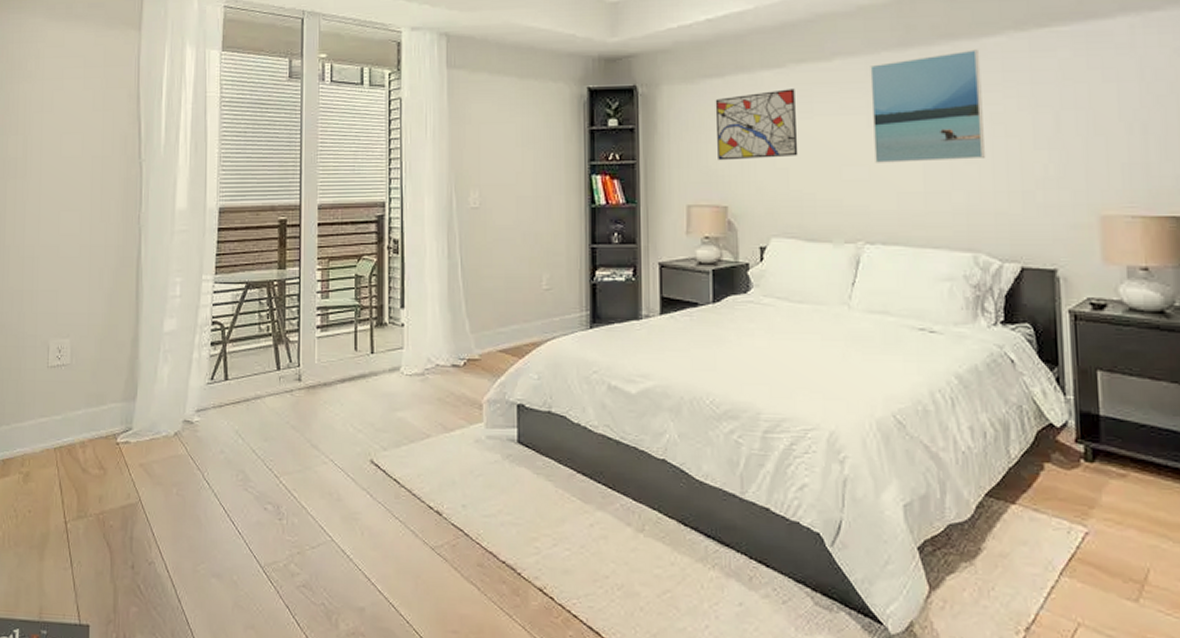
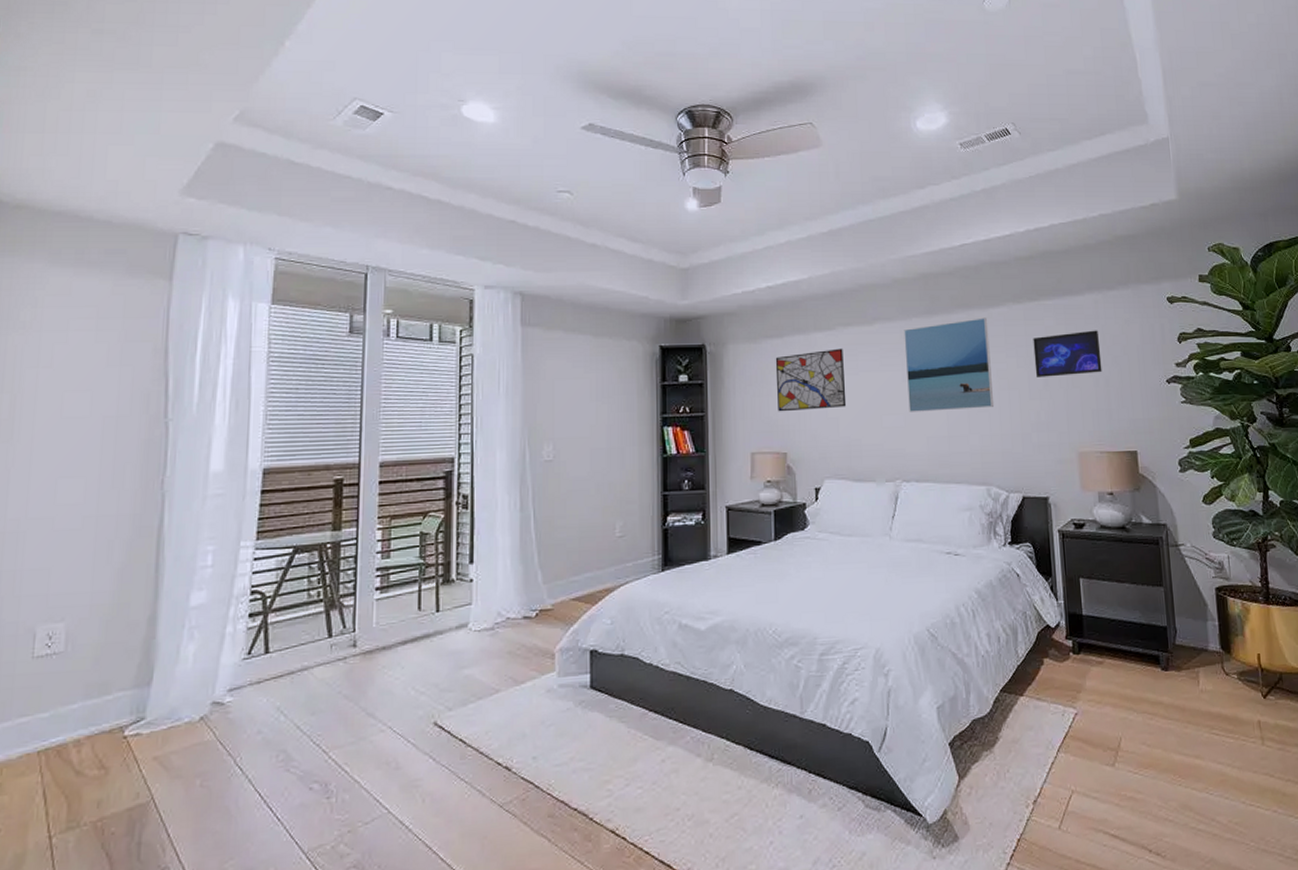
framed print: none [1040,62,1138,122] -> present [1033,330,1102,377]

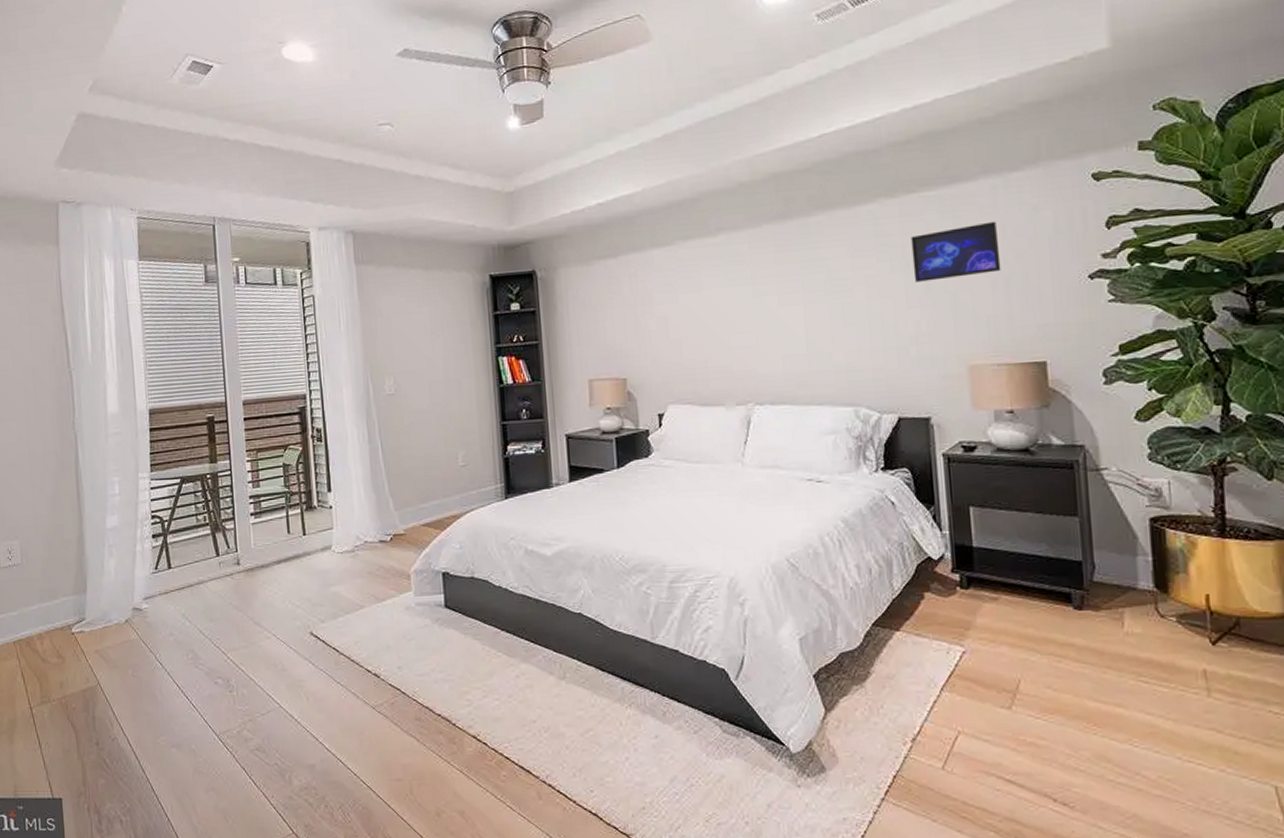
wall art: present [775,348,847,412] -> none [609,264,690,336]
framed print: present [904,317,993,412] -> none [752,217,862,330]

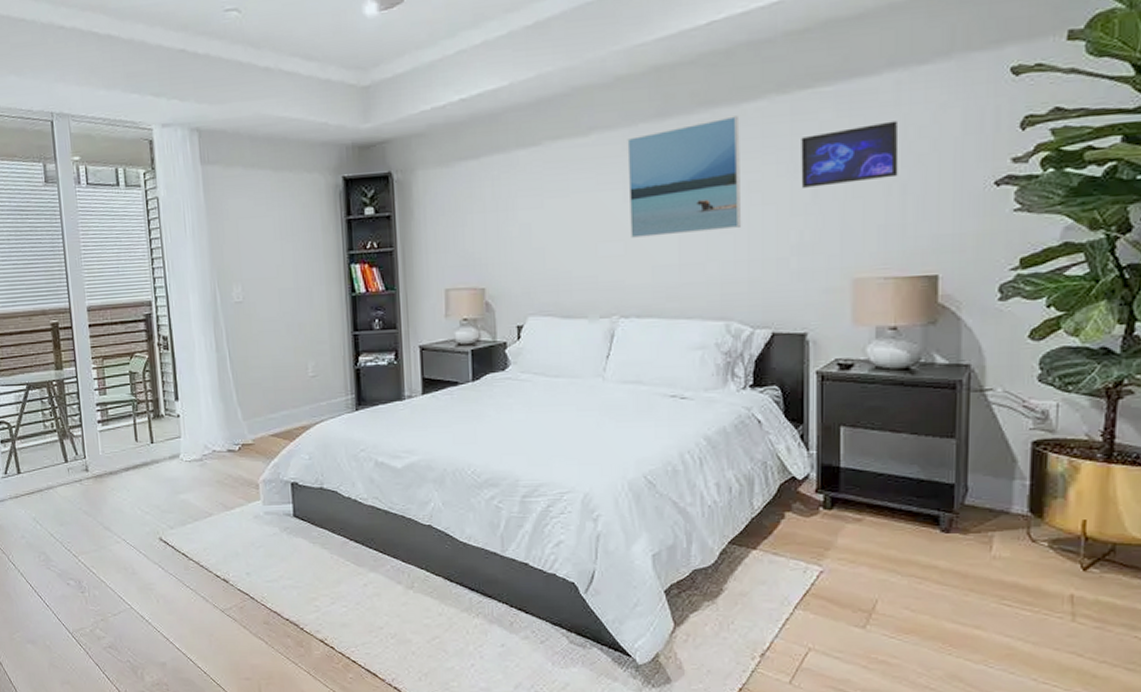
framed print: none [752,217,862,330] -> present [627,116,740,238]

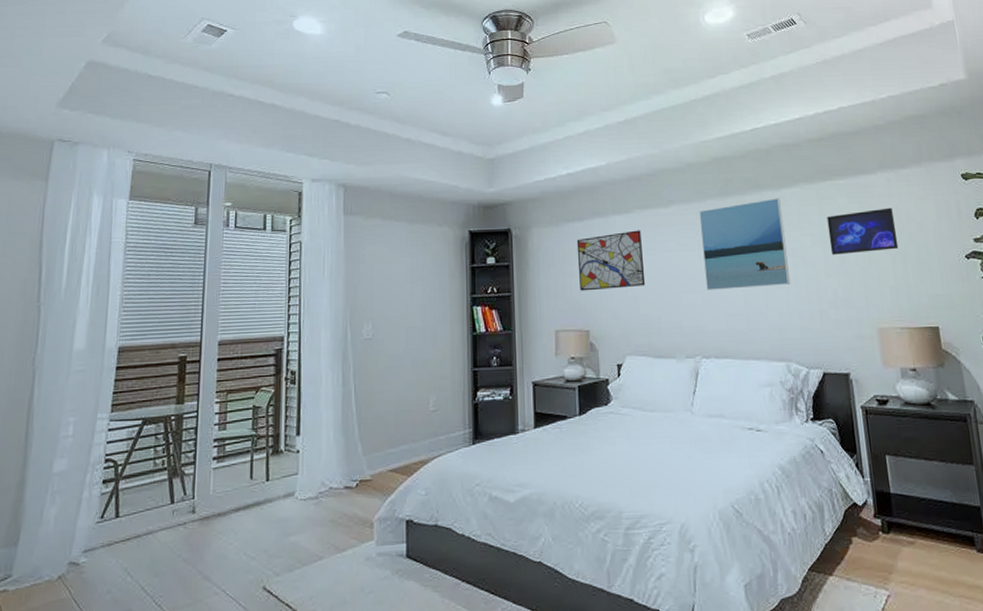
wall art: none [470,167,554,244] -> present [576,230,646,291]

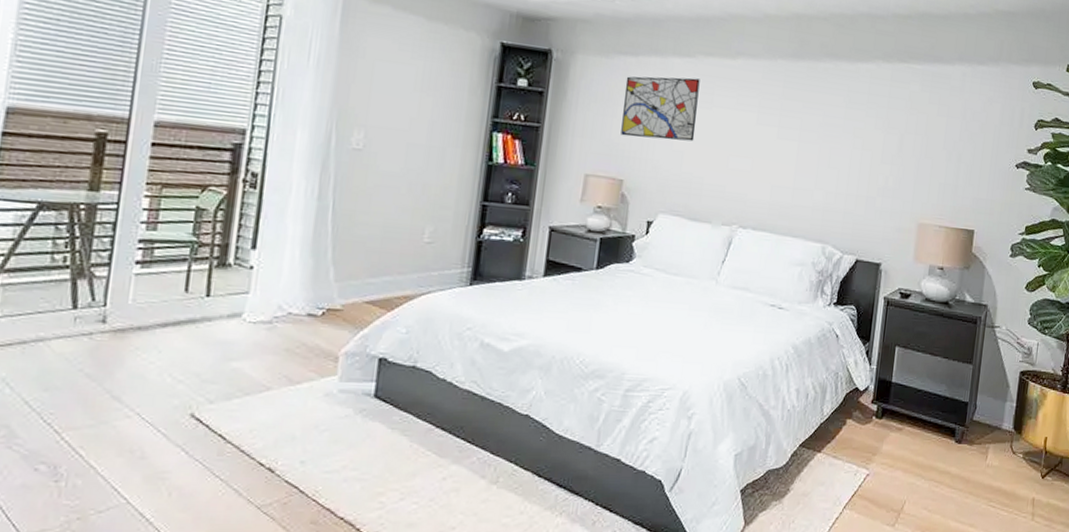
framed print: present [699,198,790,290] -> none [758,69,854,165]
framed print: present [826,207,899,255] -> none [891,100,961,147]

